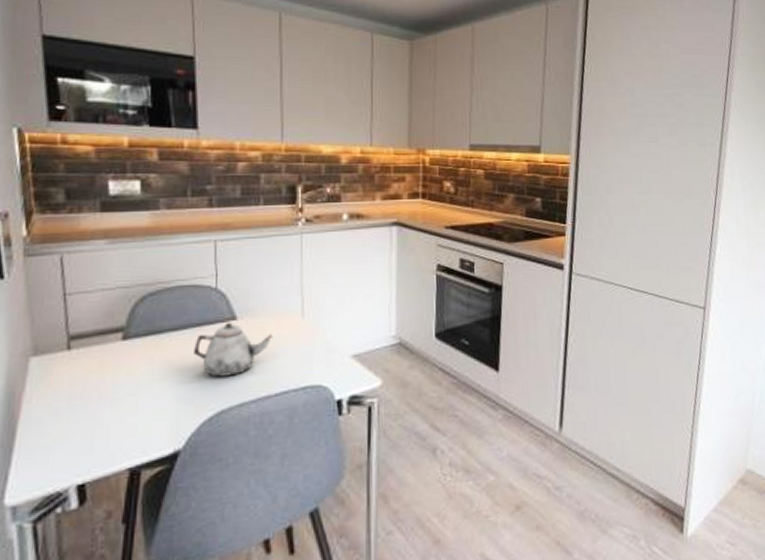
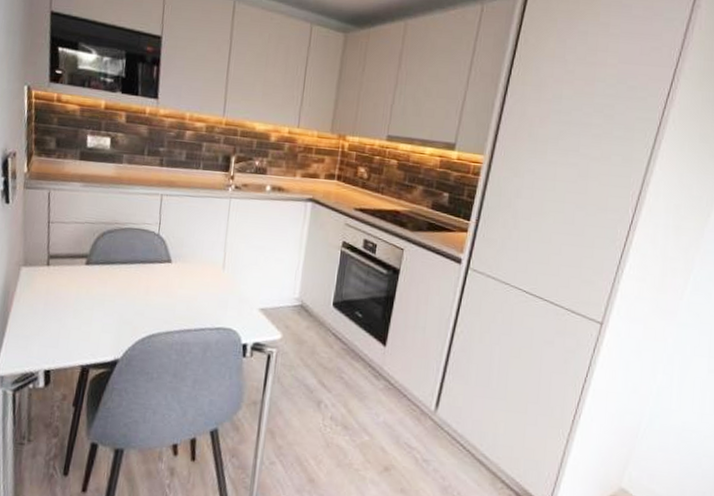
teapot: present [194,322,273,377] -> none [136,264,198,308]

